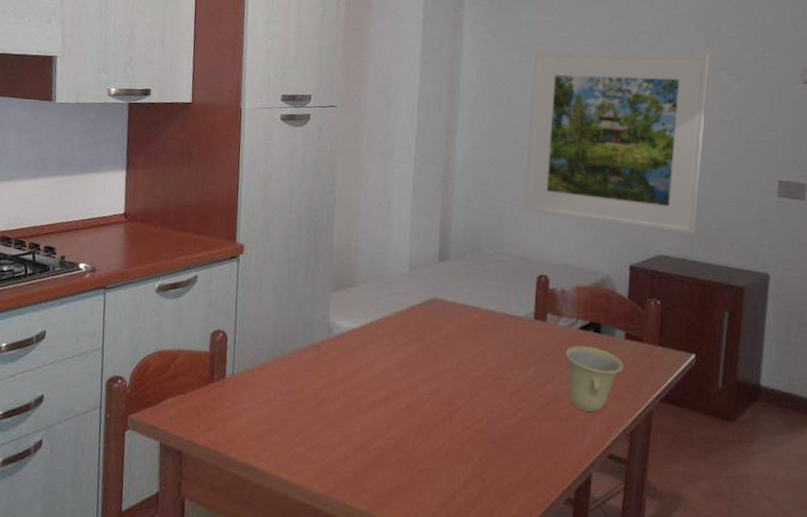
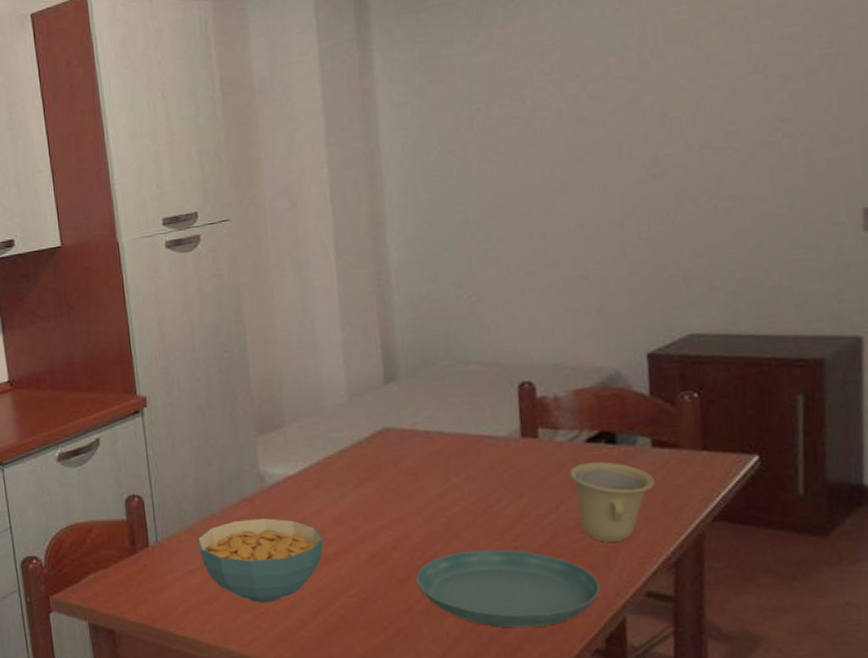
cereal bowl: none [268,362,372,438] -> present [197,517,324,602]
saucer: none [441,408,576,477] -> present [416,549,600,628]
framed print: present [523,51,709,234] -> none [476,57,739,307]

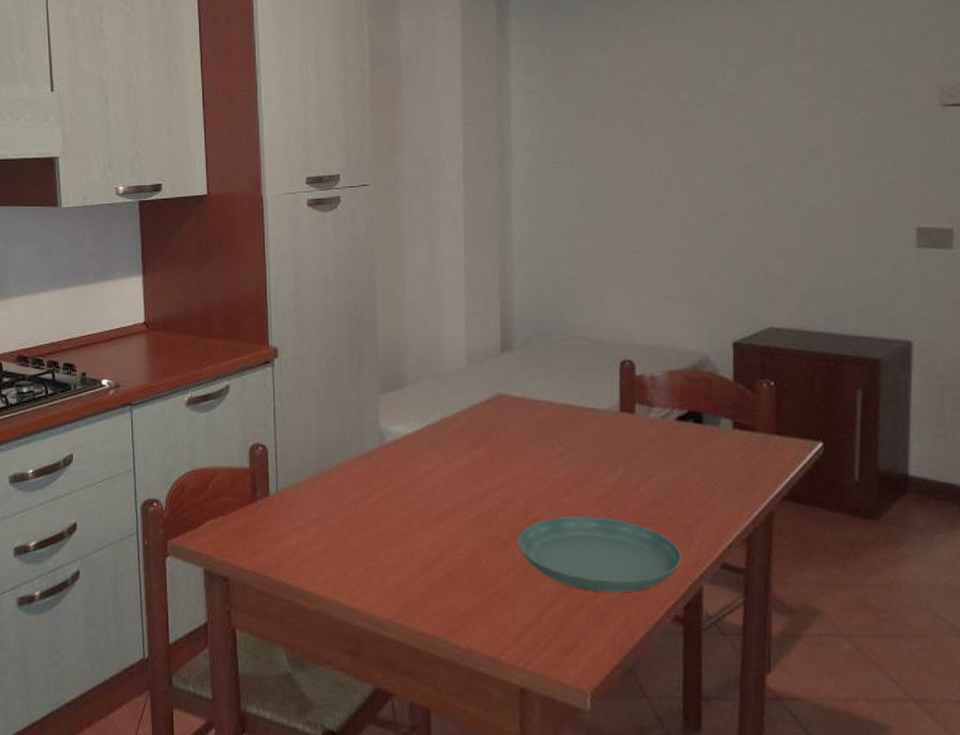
cereal bowl: present [197,517,324,602] -> none [316,473,435,557]
cup: present [569,462,655,542] -> none [660,440,734,515]

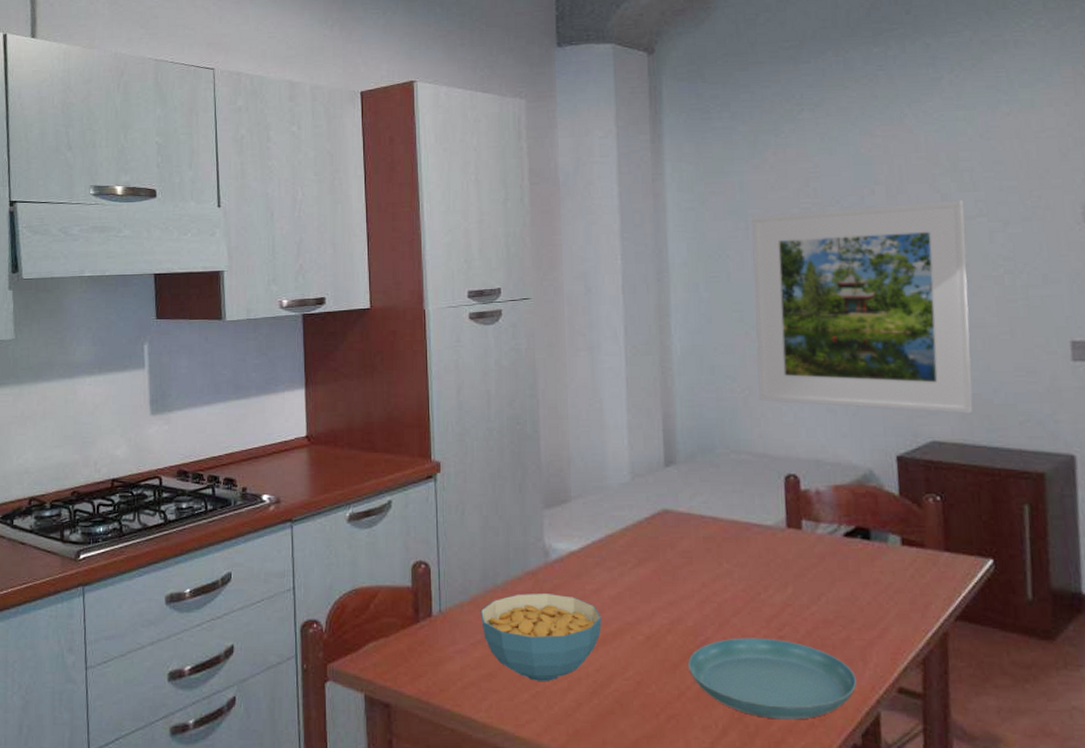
cereal bowl: none [316,473,435,557] -> present [480,592,602,681]
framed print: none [597,83,818,300] -> present [752,200,973,414]

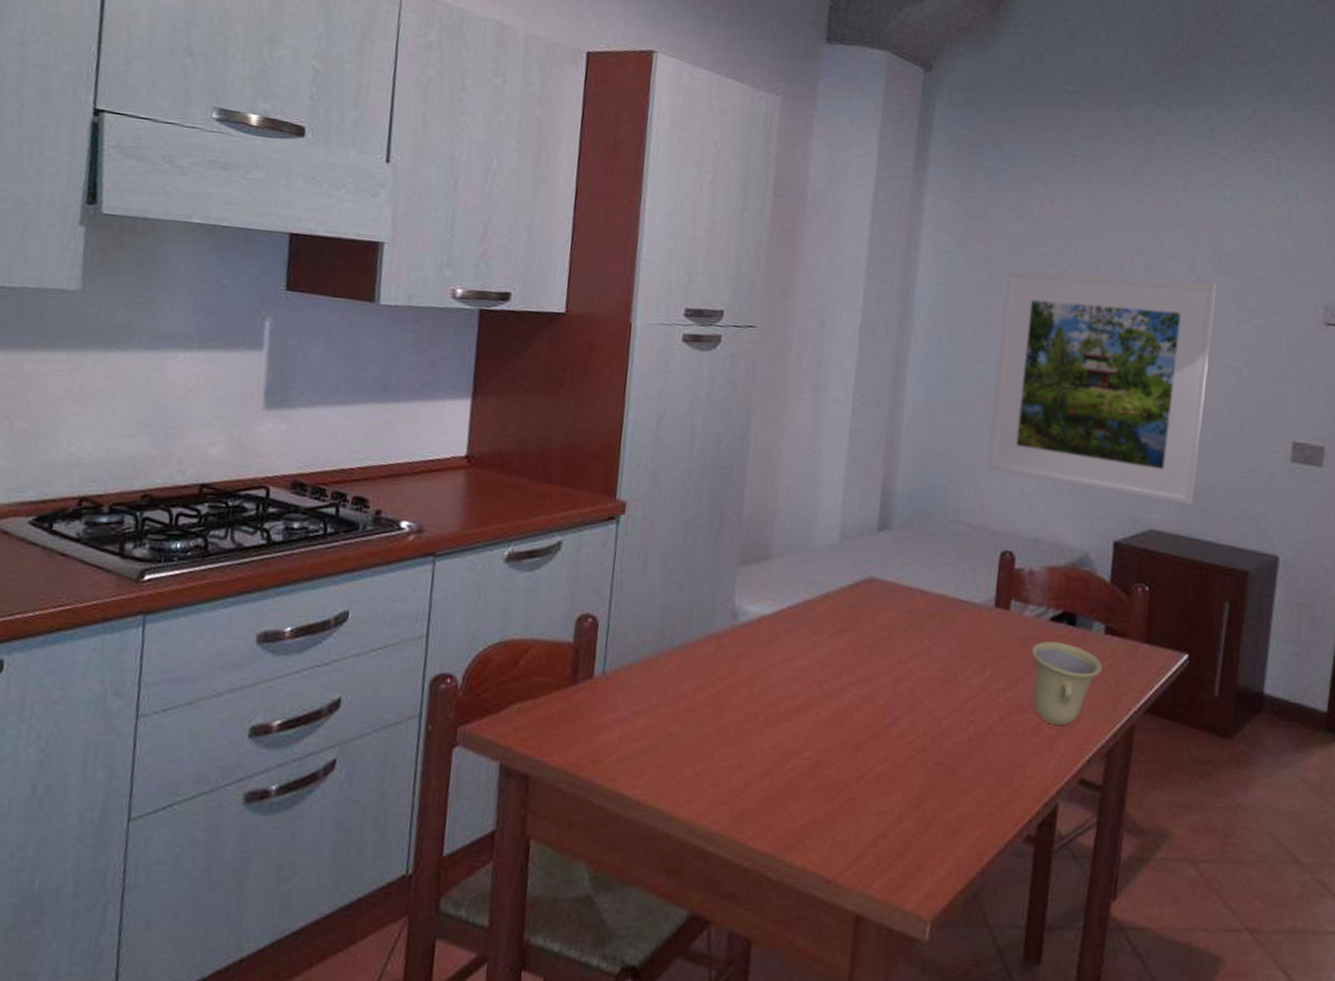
cereal bowl: present [480,592,602,681] -> none [649,658,786,757]
saucer: present [688,637,857,720] -> none [872,719,1040,809]
cup: none [829,556,904,636] -> present [1031,641,1102,725]

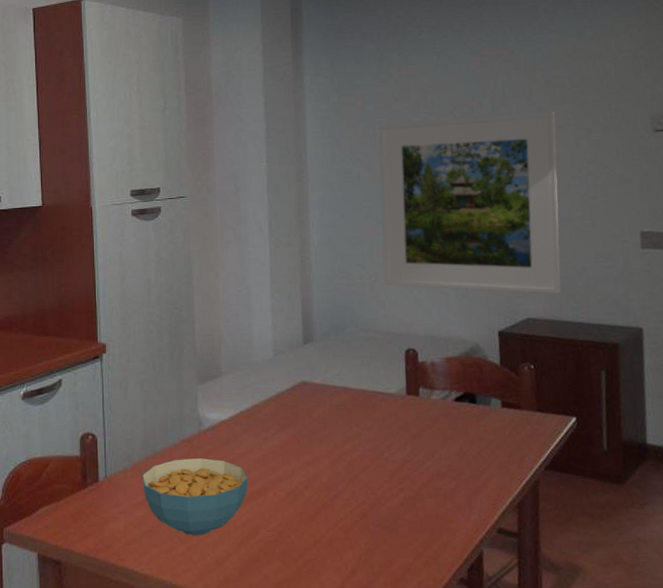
cereal bowl: none [649,658,786,757] -> present [141,457,248,535]
cup: present [1031,641,1102,725] -> none [442,418,504,486]

